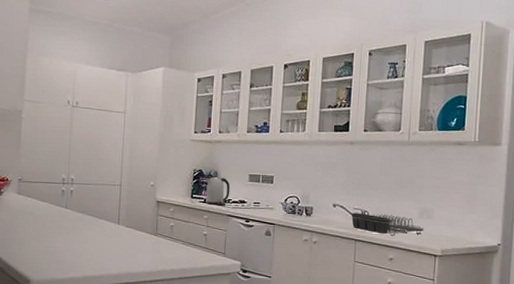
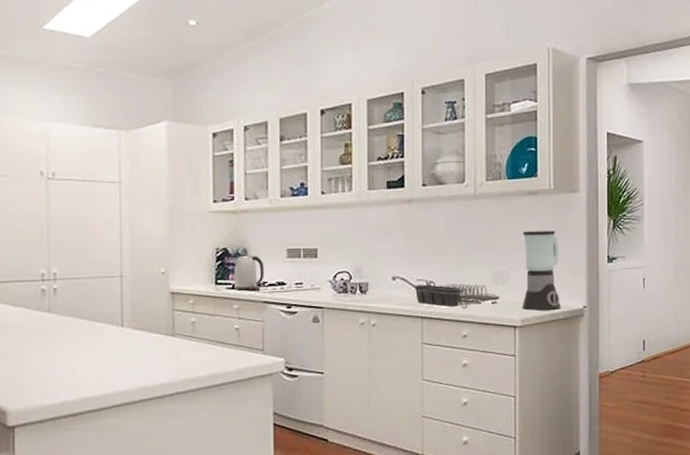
blender: none [442,176,479,245] -> present [522,231,561,310]

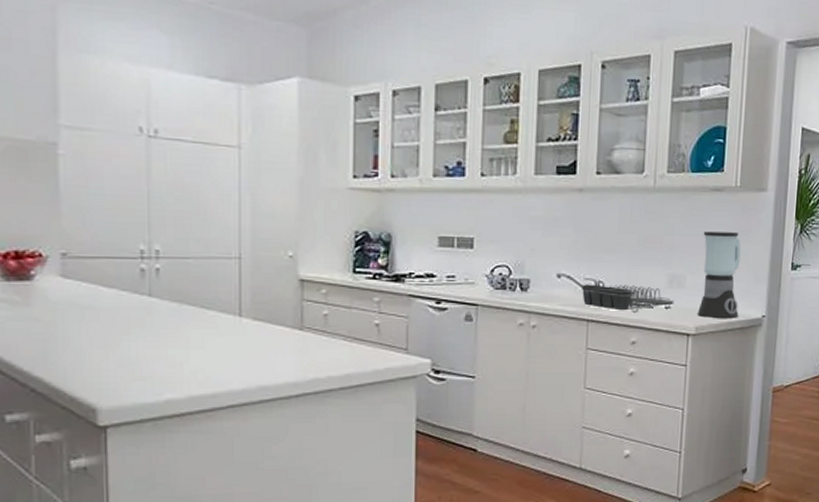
kettle: present [234,255,265,291] -> none [375,241,412,282]

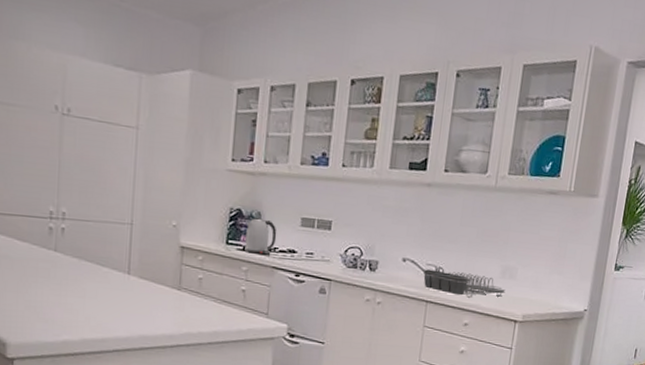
kettle: none [375,241,412,282] -> present [244,218,277,255]
blender: present [697,231,741,318] -> none [525,230,570,310]

